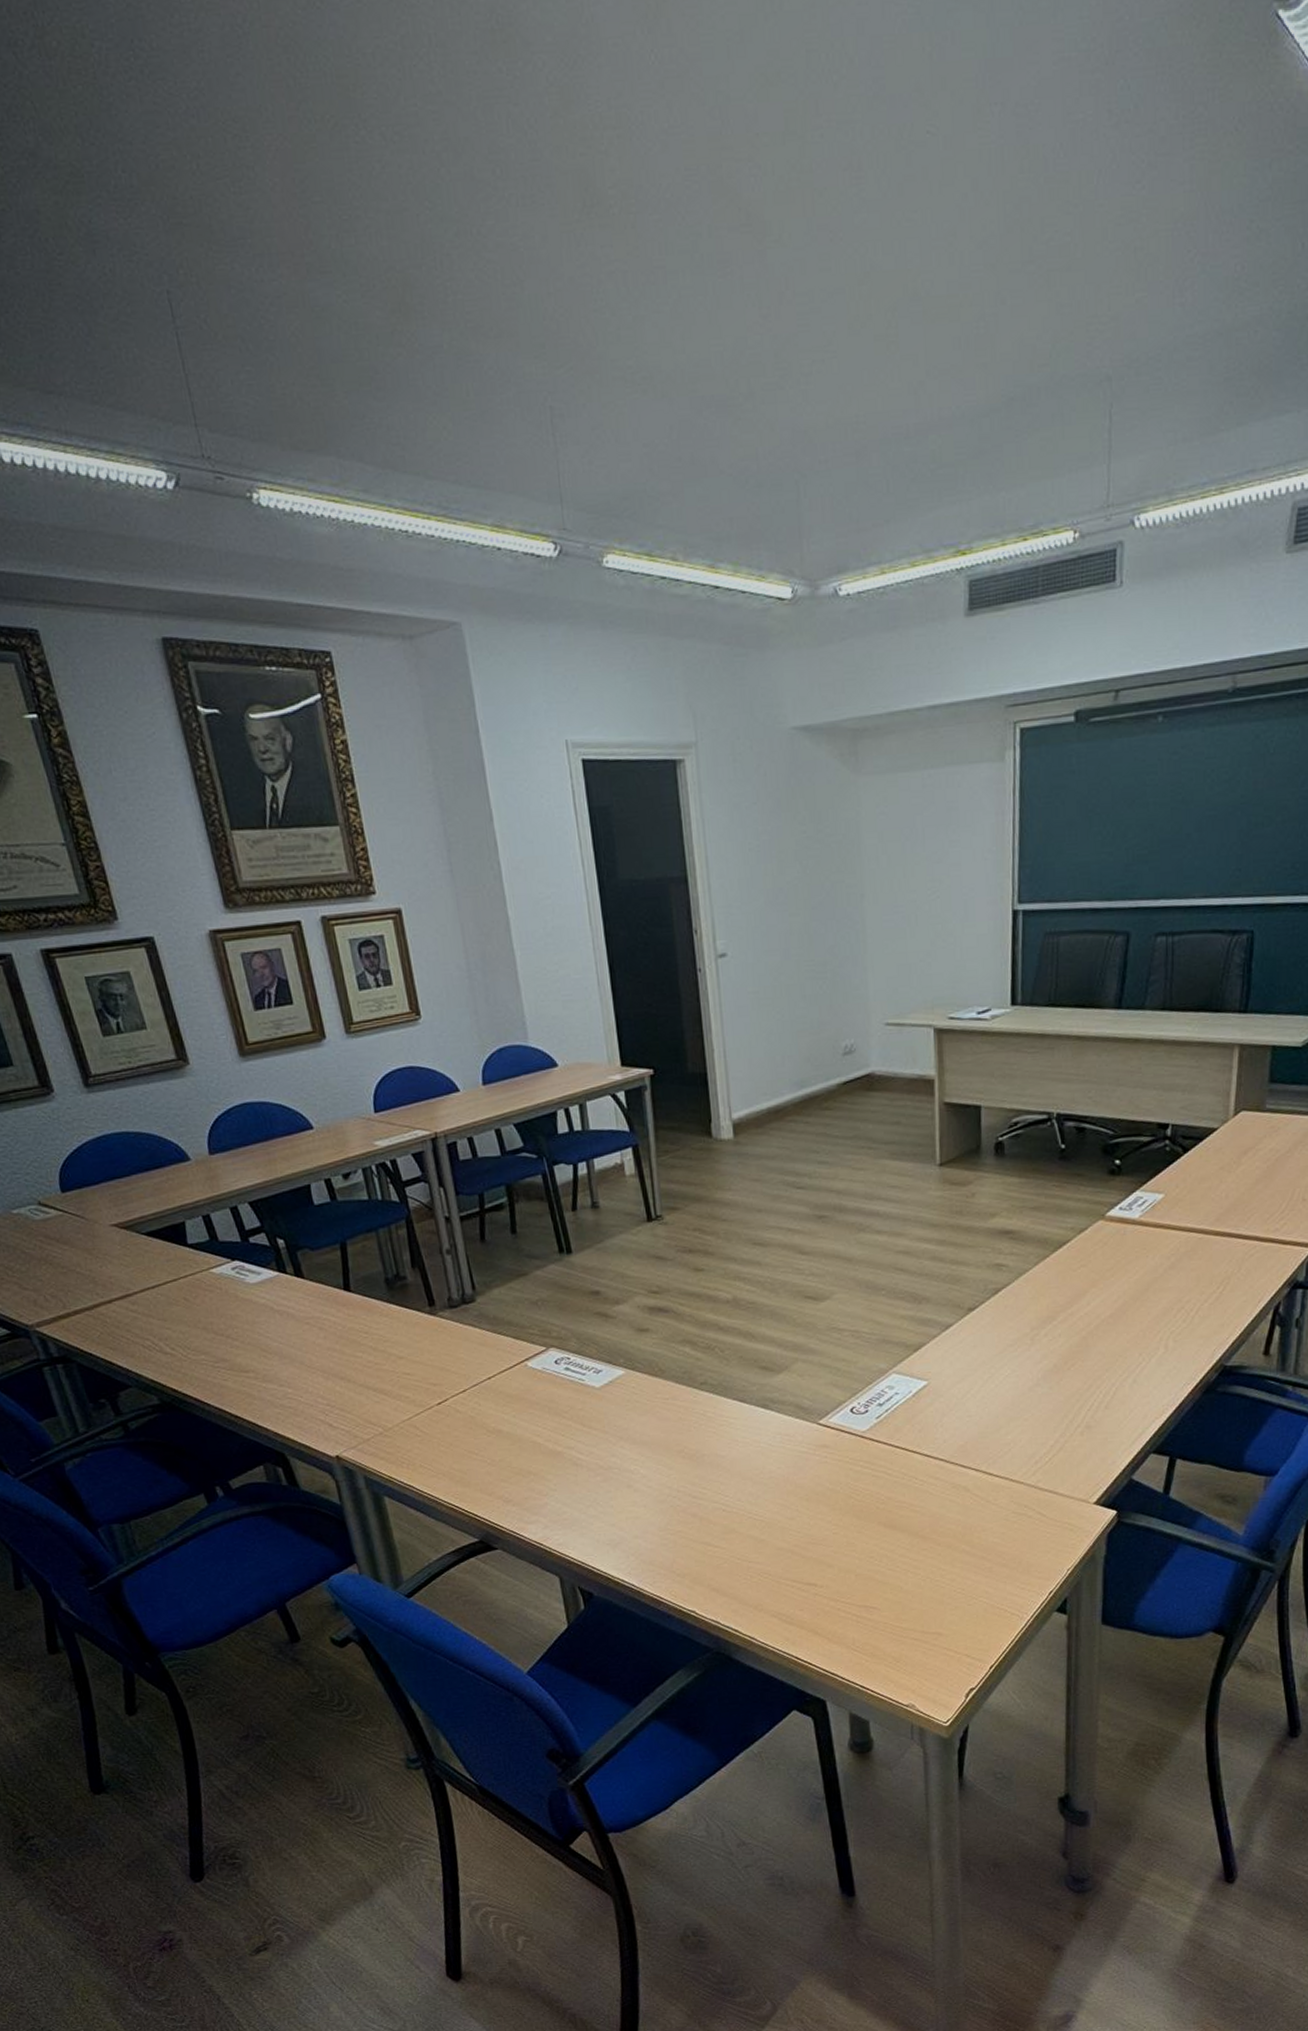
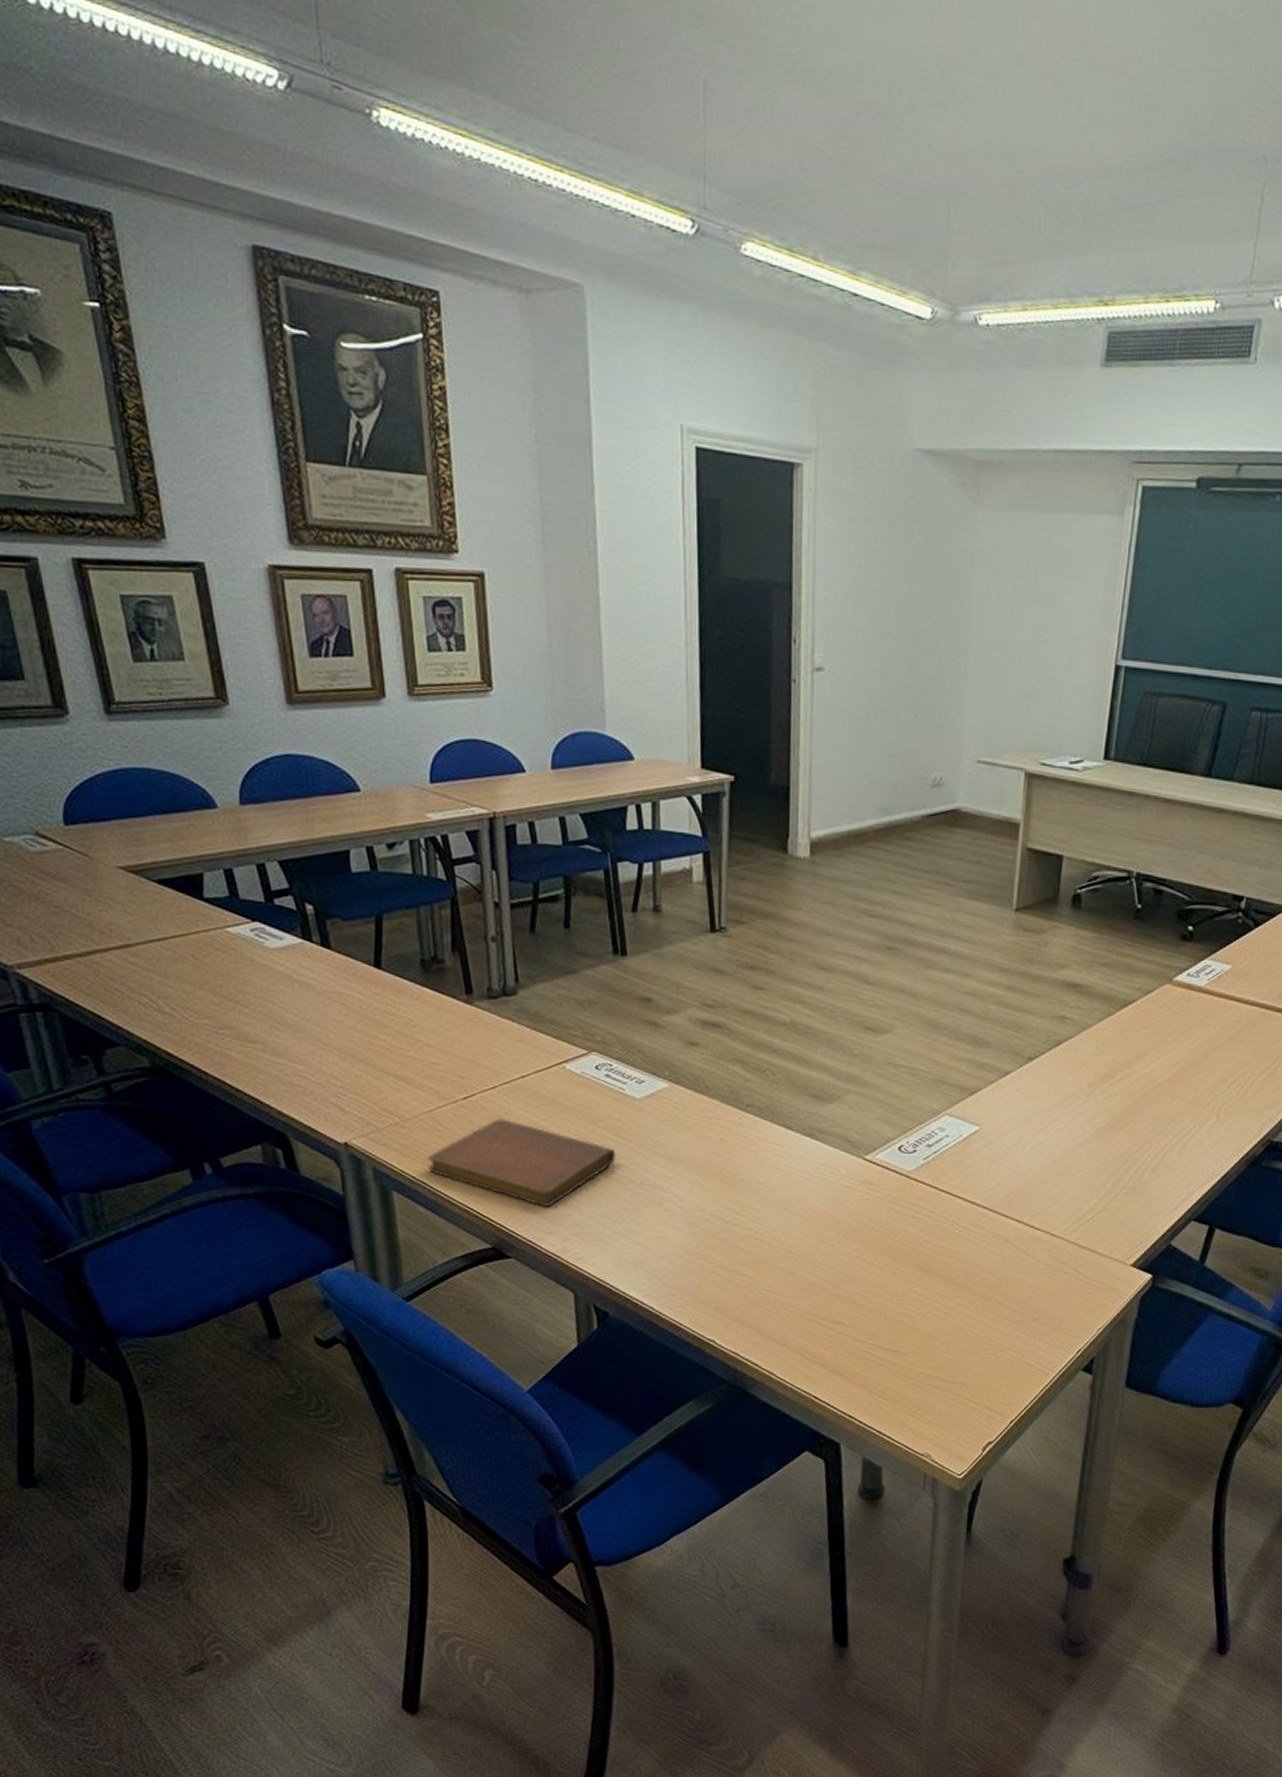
notebook: none [411,1419,584,1499] -> present [427,1119,616,1208]

